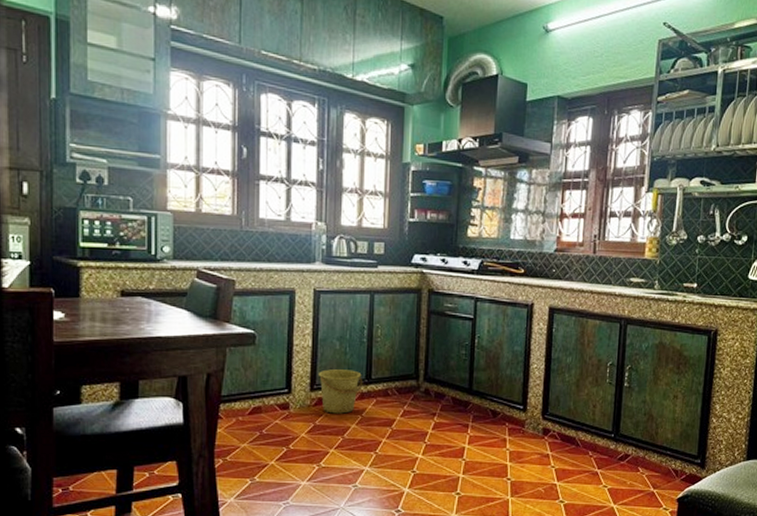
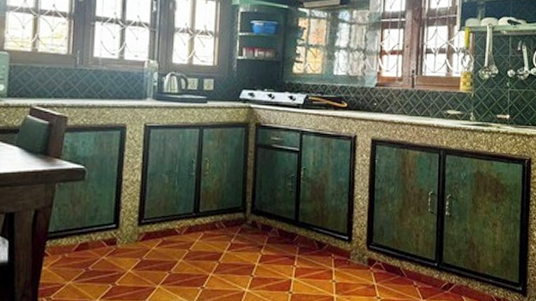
bucket: present [318,369,363,414] -> none [146,203,191,248]

